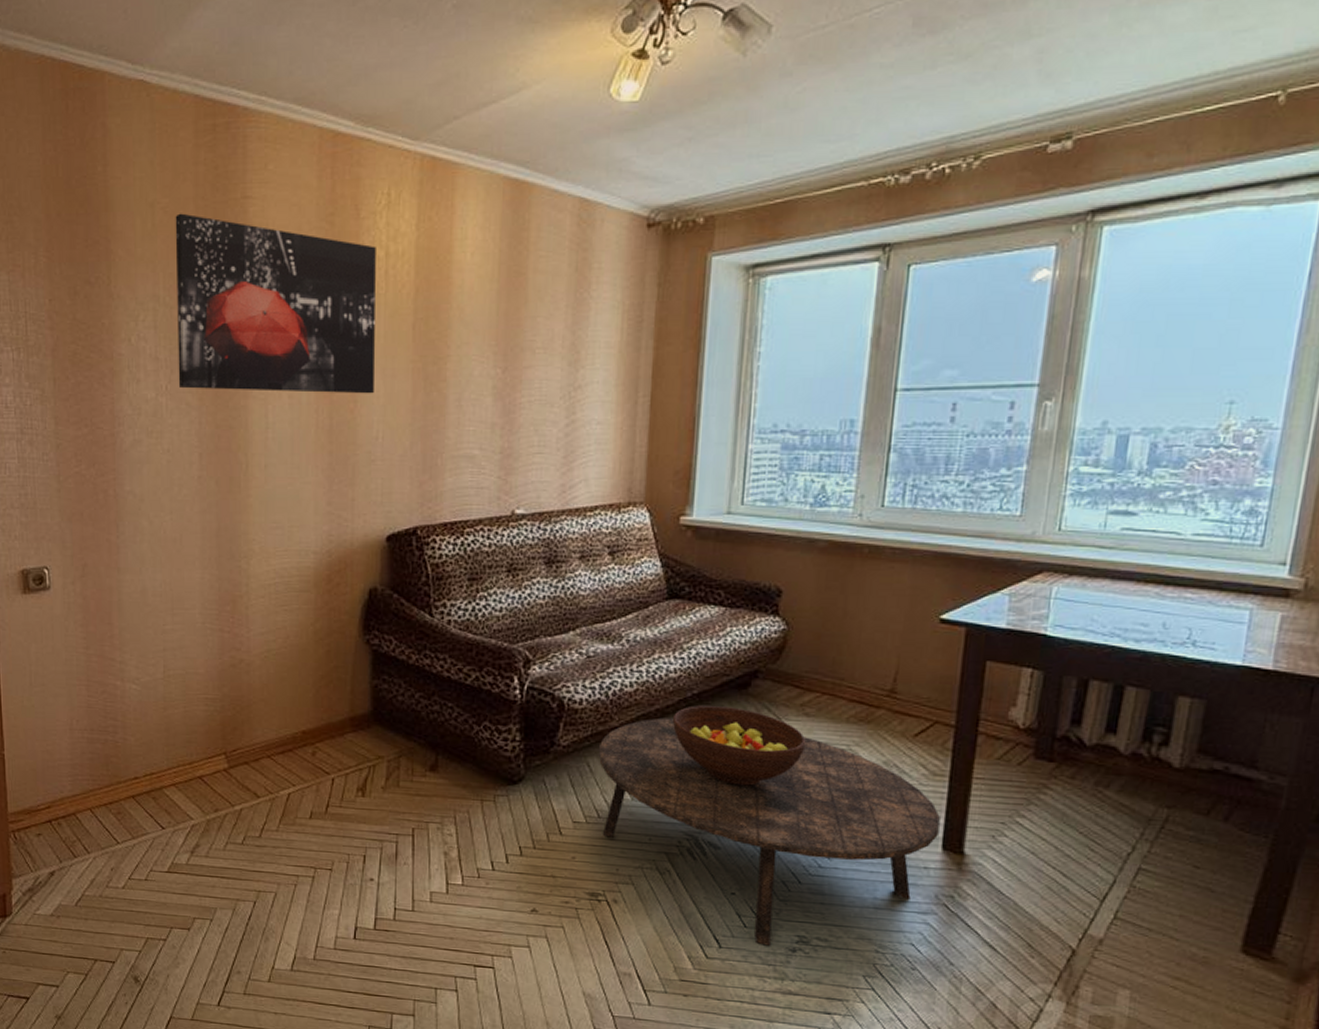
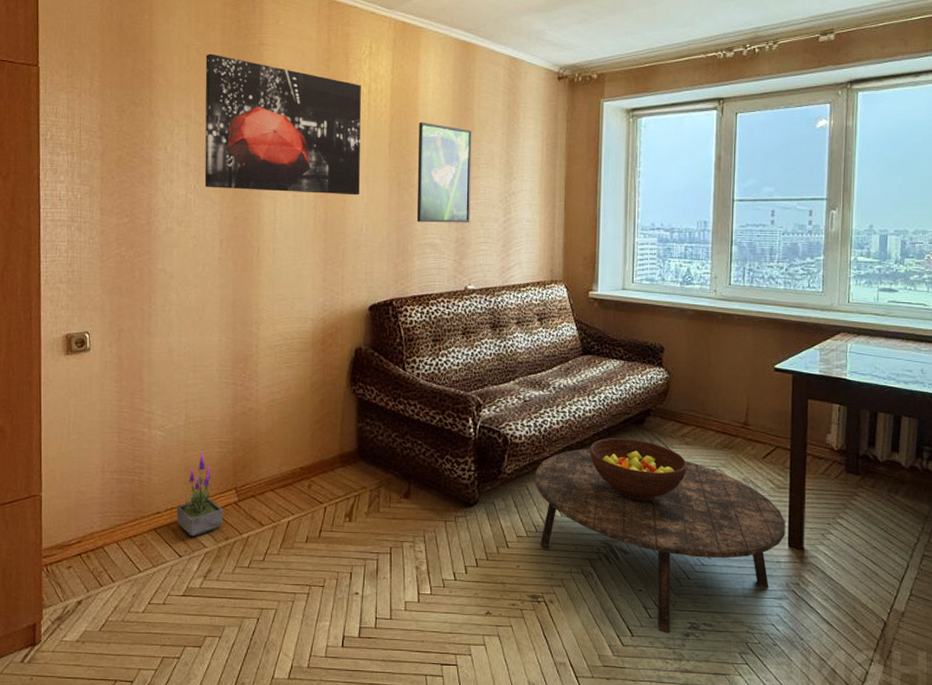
potted plant: none [156,708,211,807] -> present [176,450,223,536]
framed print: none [448,293,525,428] -> present [416,121,472,223]

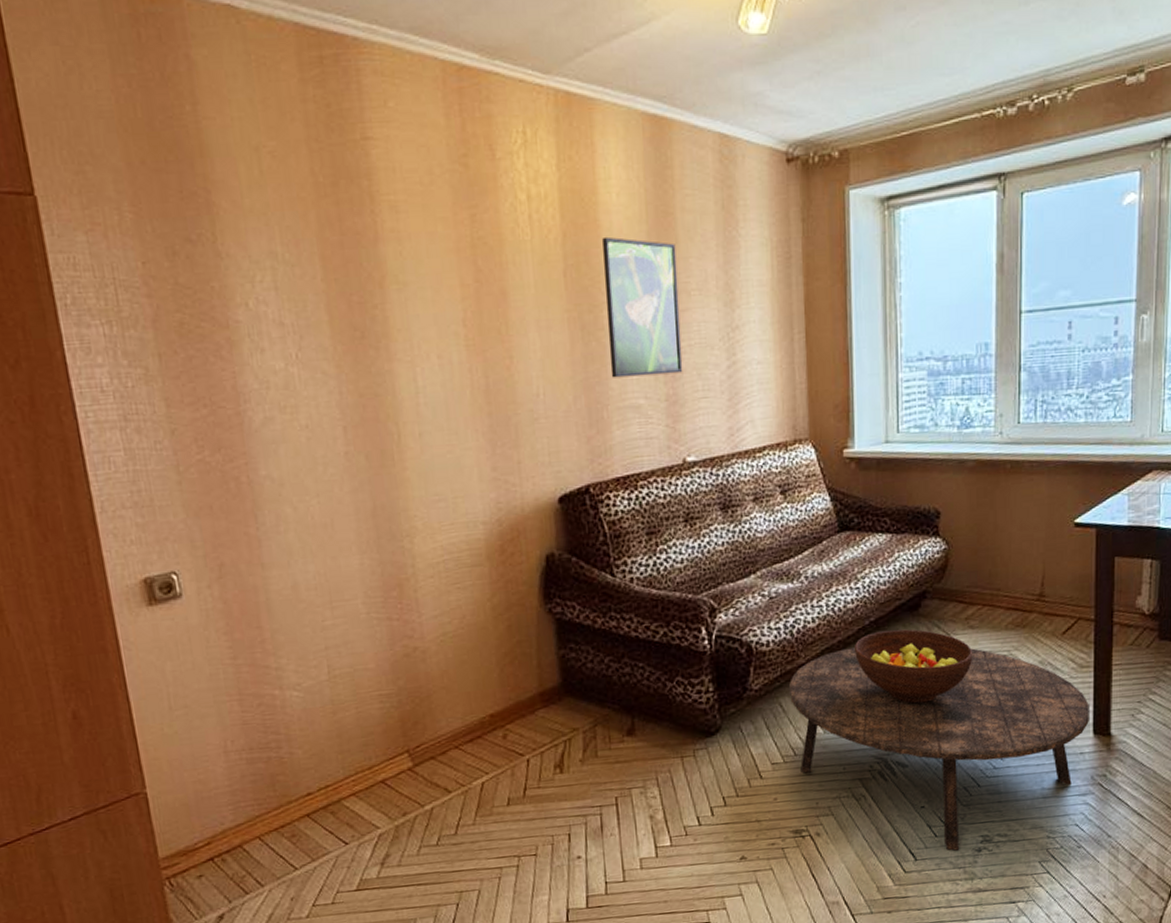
potted plant: present [176,450,223,536] -> none [332,709,397,817]
wall art: present [204,53,361,195] -> none [285,157,530,356]

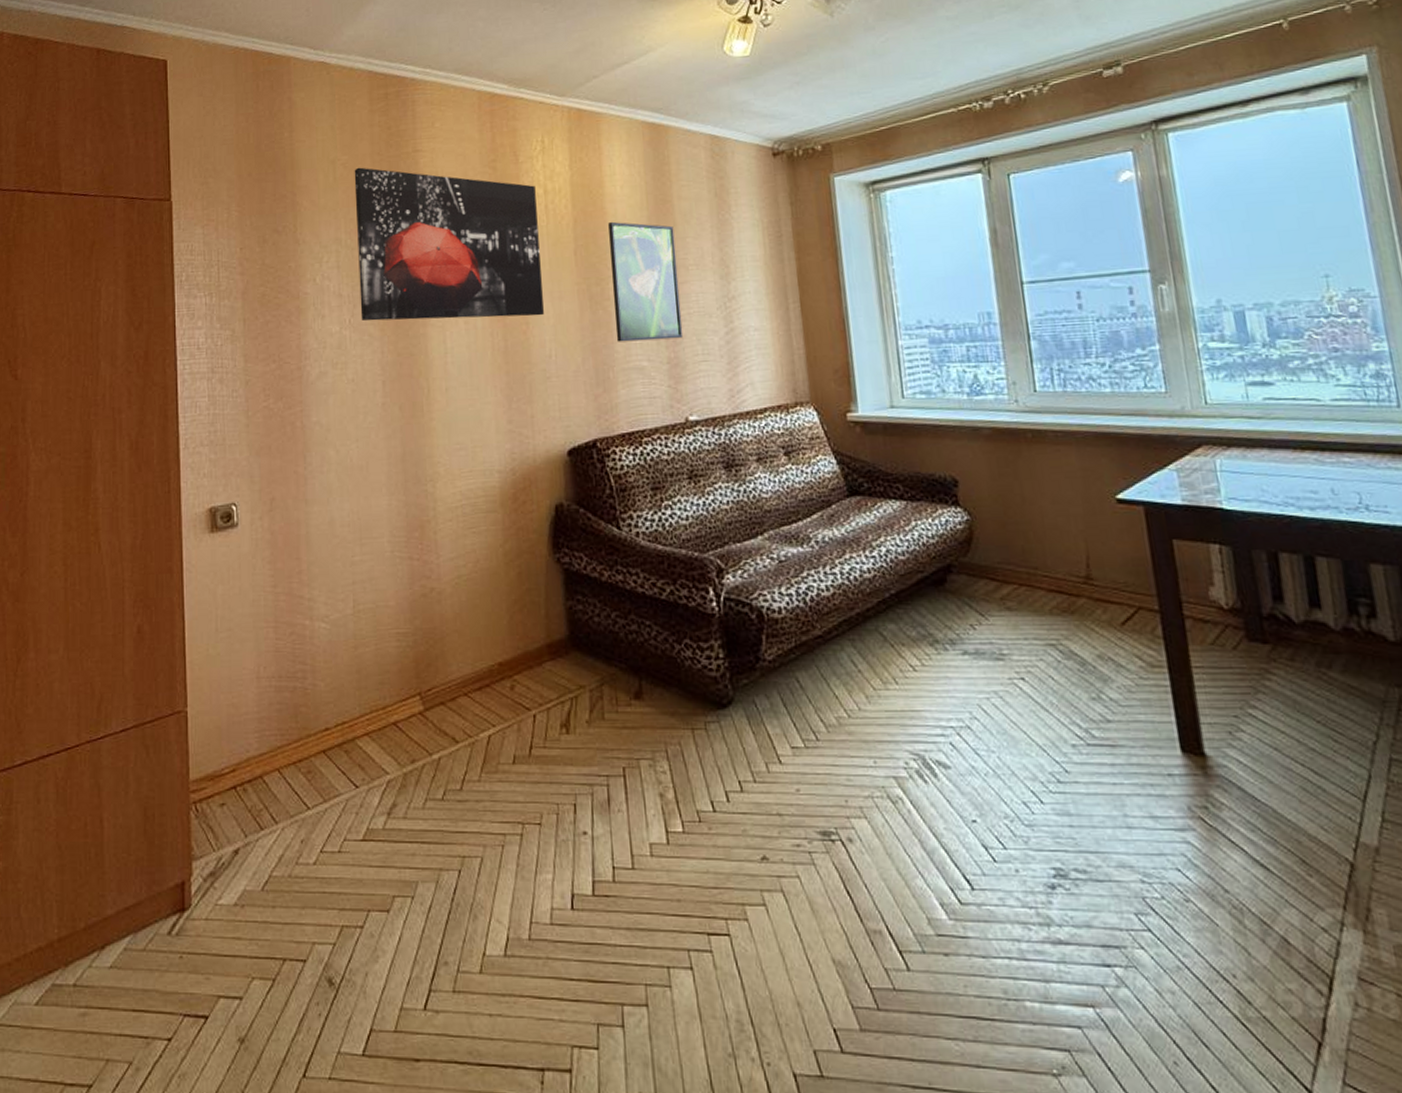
wall art: none [285,157,530,356] -> present [354,167,544,322]
coffee table: present [788,647,1089,851] -> none [805,622,1173,884]
fruit bowl: present [855,629,973,704] -> none [875,606,1016,693]

